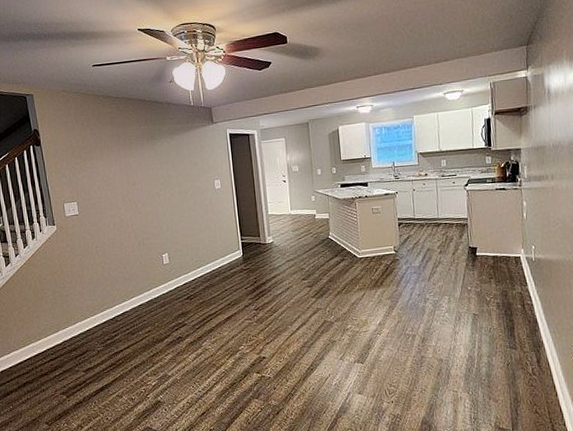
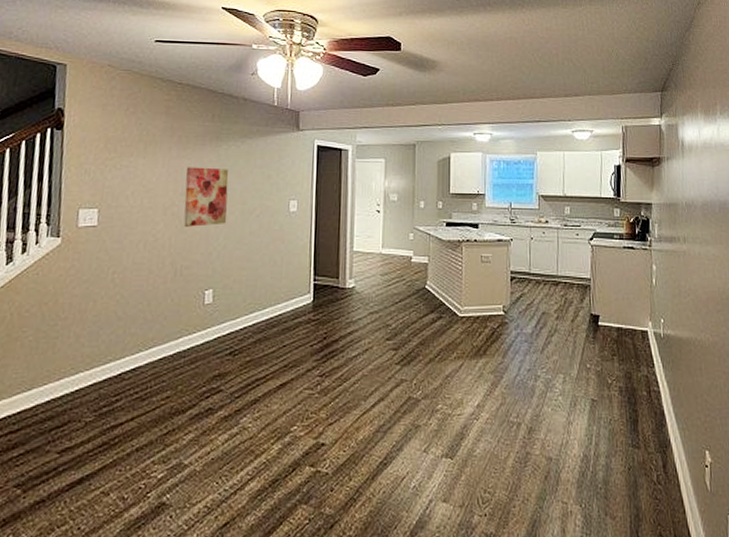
wall art: none [133,161,170,209] -> present [183,167,229,227]

